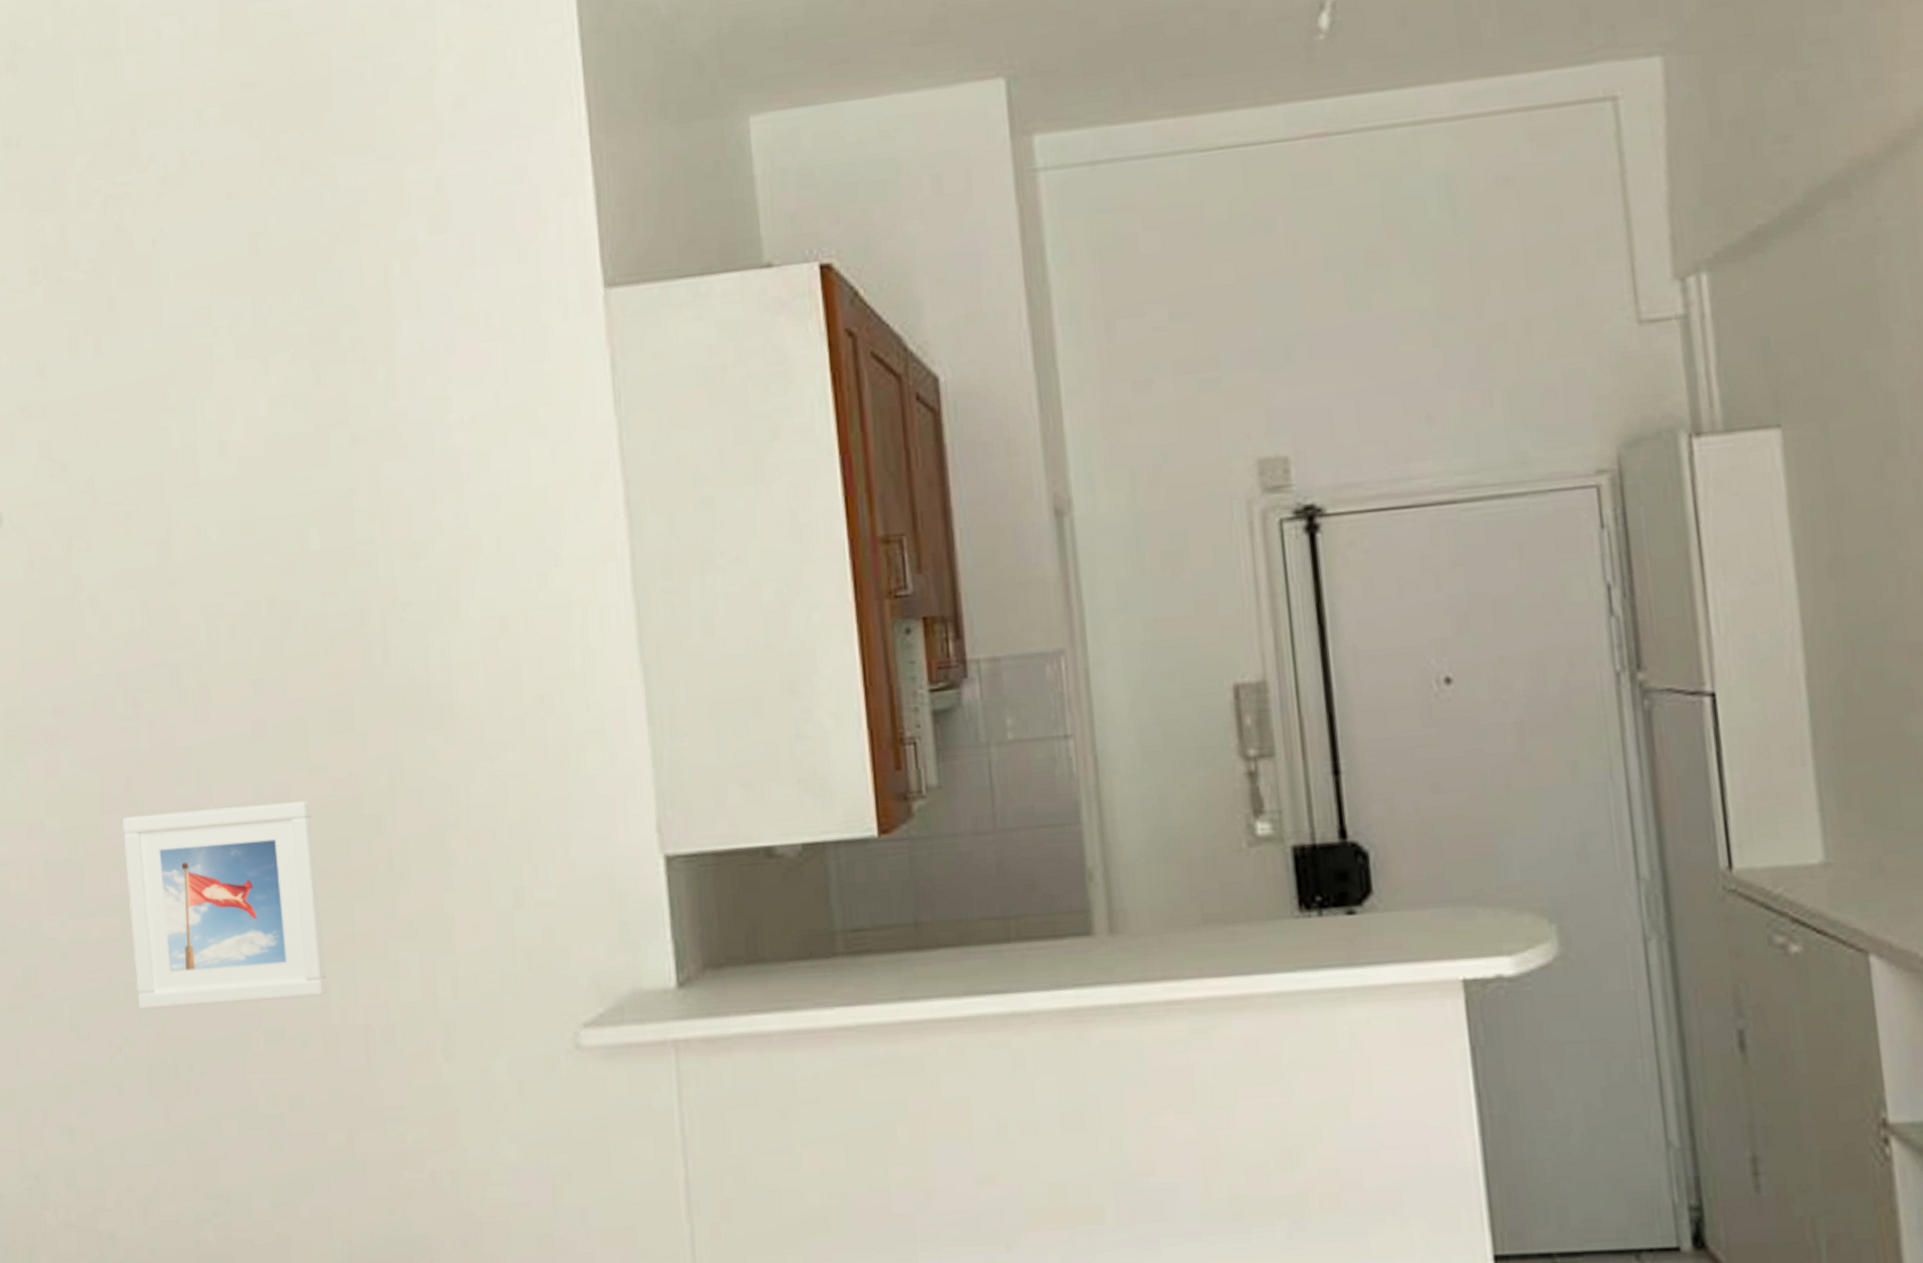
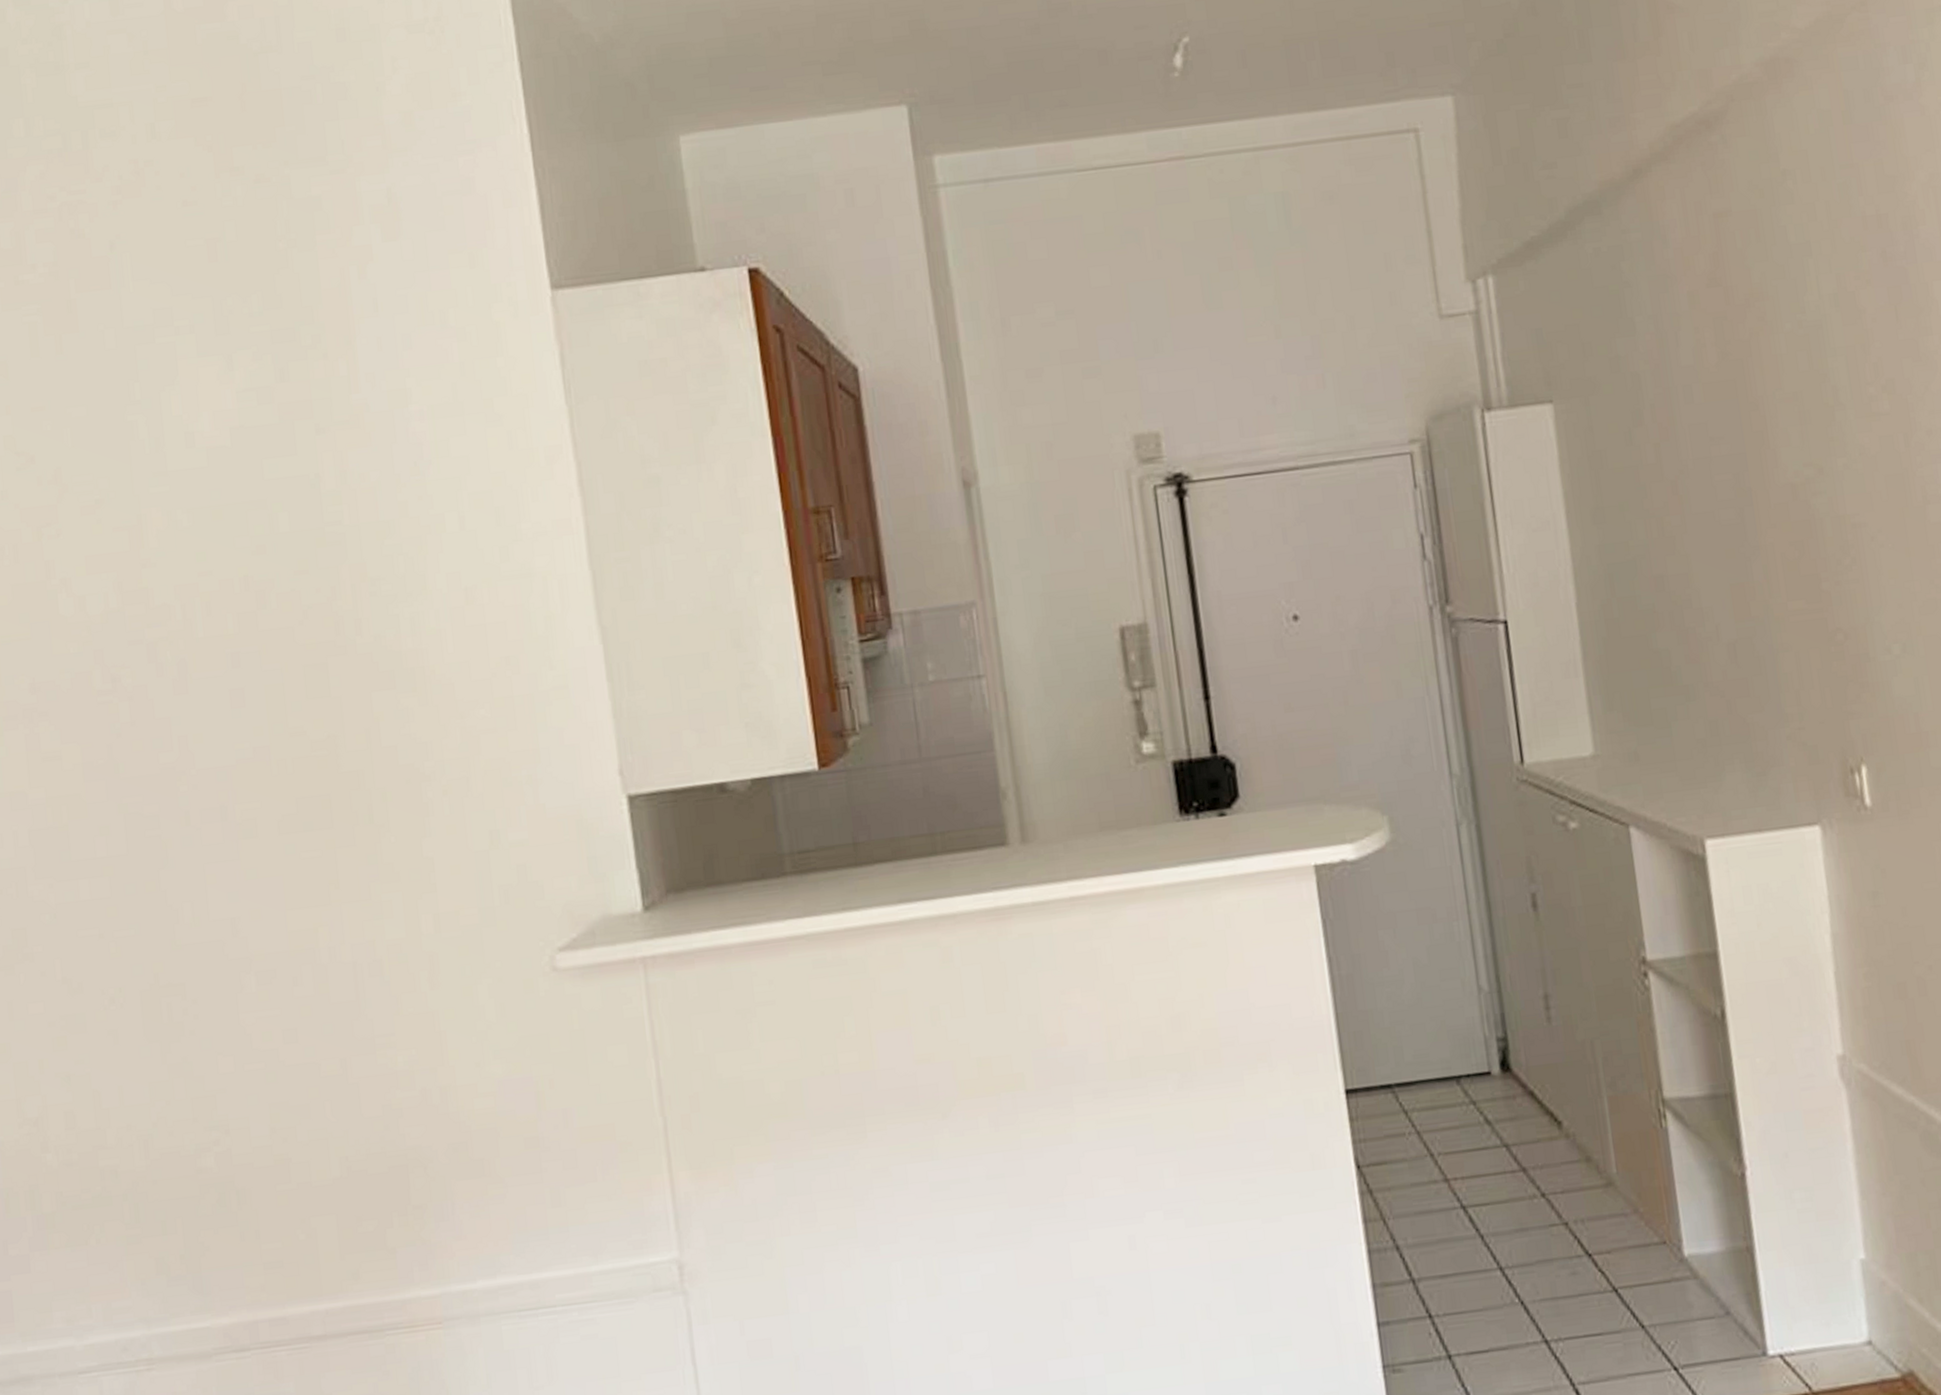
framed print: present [122,801,327,1010] -> none [106,762,315,962]

